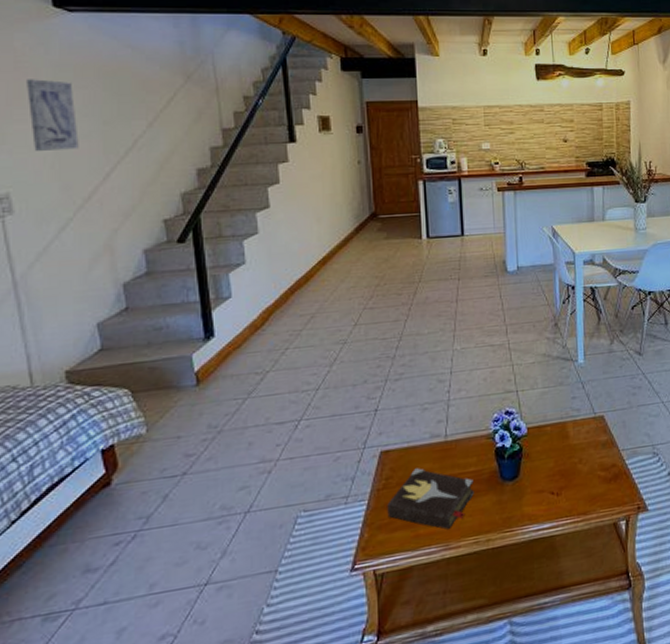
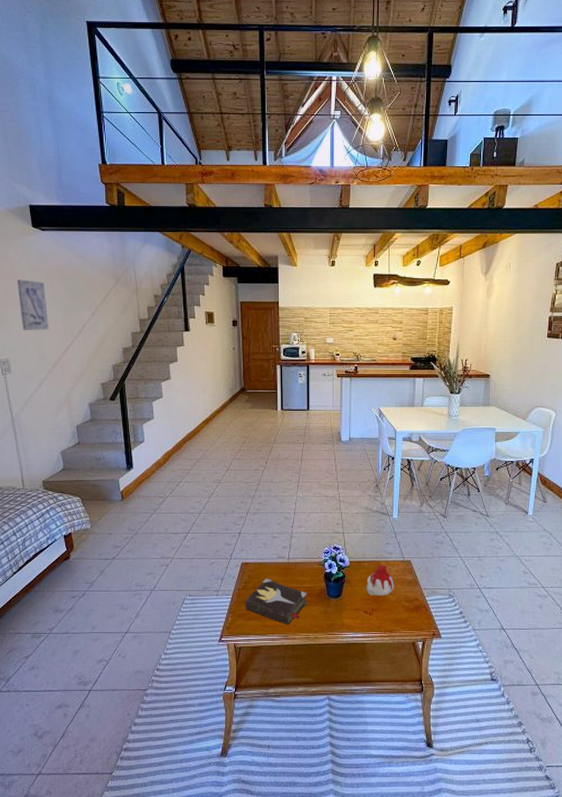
candle: none [550,426,586,470] -> present [366,565,394,596]

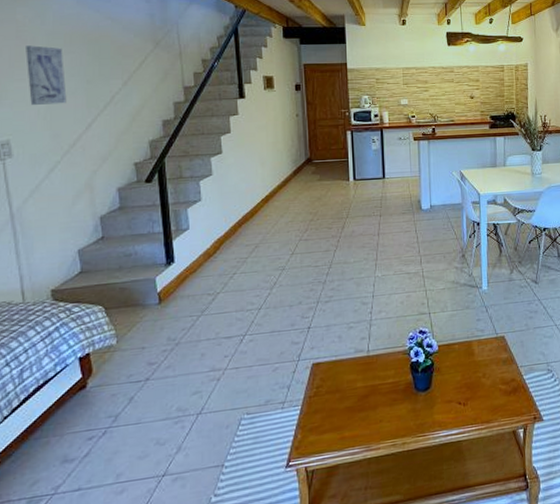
hardback book: present [245,578,307,626] -> none [317,378,392,434]
candle: present [366,565,394,596] -> none [458,344,489,383]

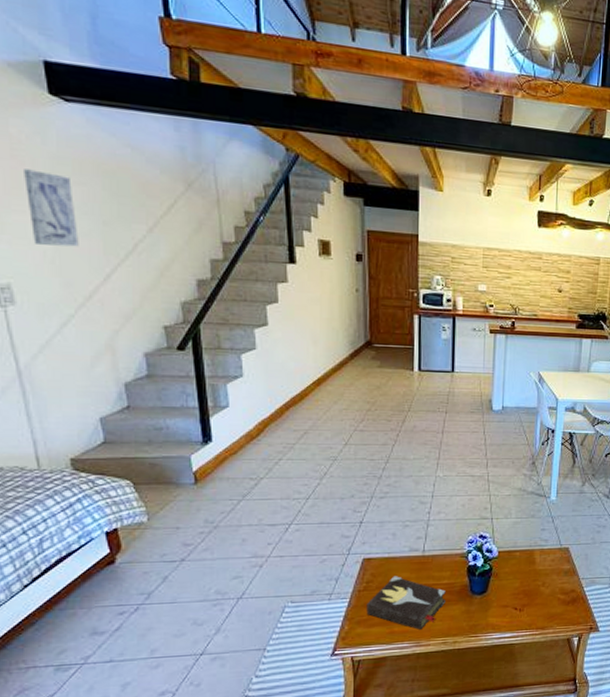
hardback book: none [317,378,392,434] -> present [366,576,446,631]

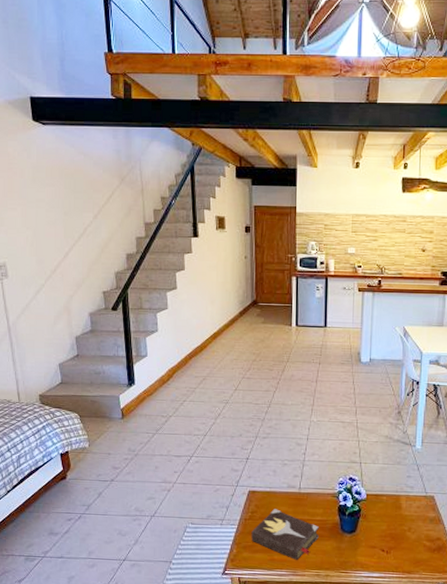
wall art: present [24,169,79,247] -> none [16,177,49,233]

